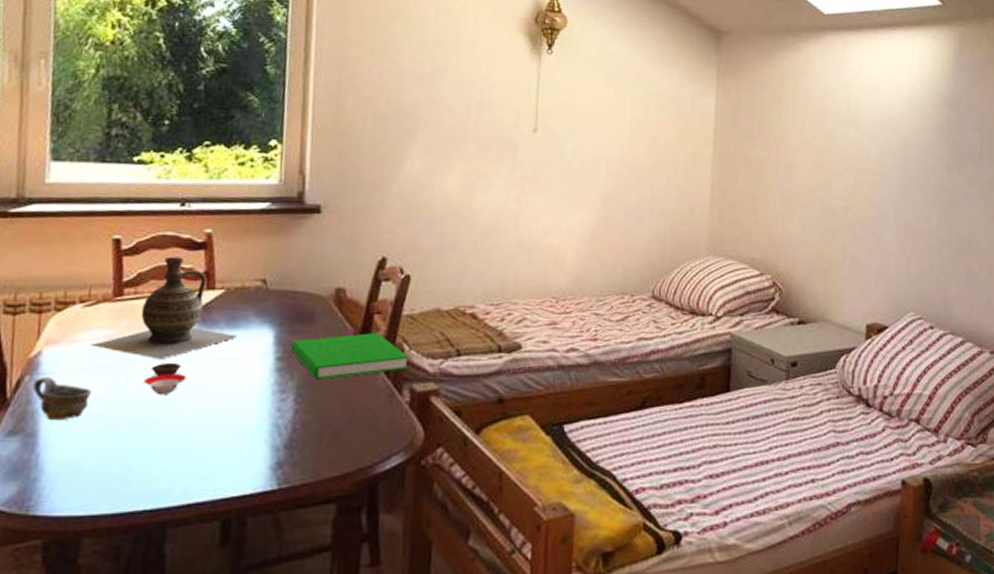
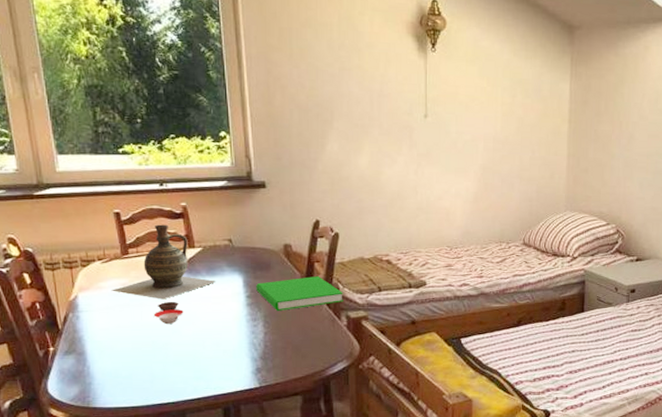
cup: present [33,376,93,421] -> none [76,313,119,344]

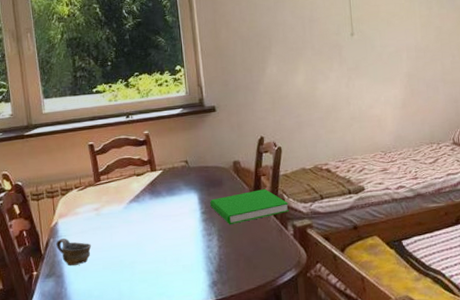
cup: none [76,313,119,344] -> present [56,238,92,267]
ceramic jug: present [111,224,216,300] -> none [85,151,175,221]
bowl: present [153,301,184,325] -> none [121,221,148,244]

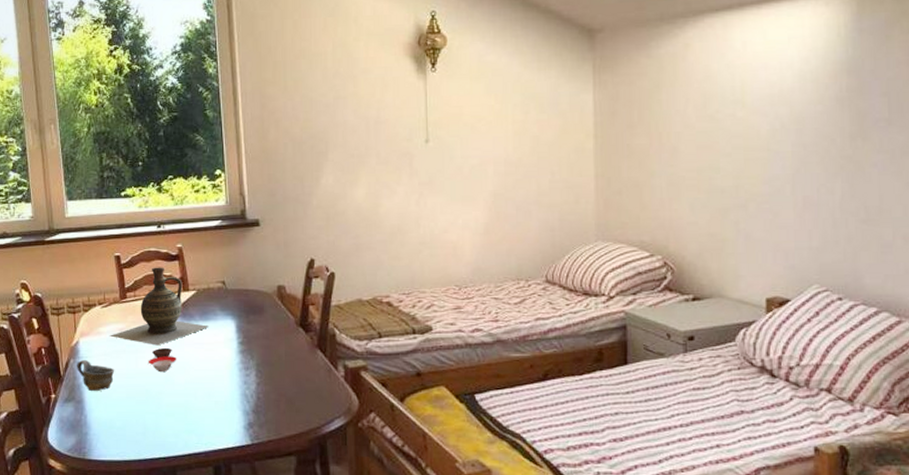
ceramic jug: none [85,151,175,221] -> present [109,267,209,346]
bowl: none [121,221,148,244] -> present [148,347,177,373]
book: present [210,189,289,225] -> none [249,321,340,360]

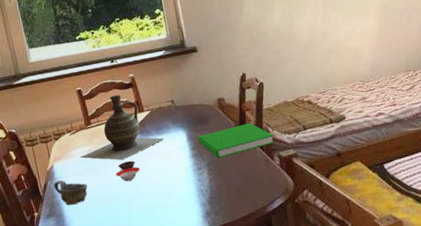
book: none [249,321,340,360] -> present [198,123,274,159]

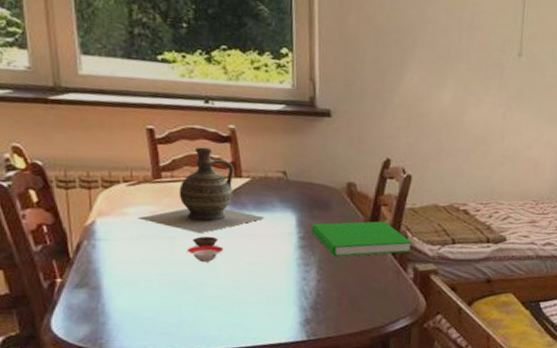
cup: present [54,179,88,206] -> none [92,241,144,279]

